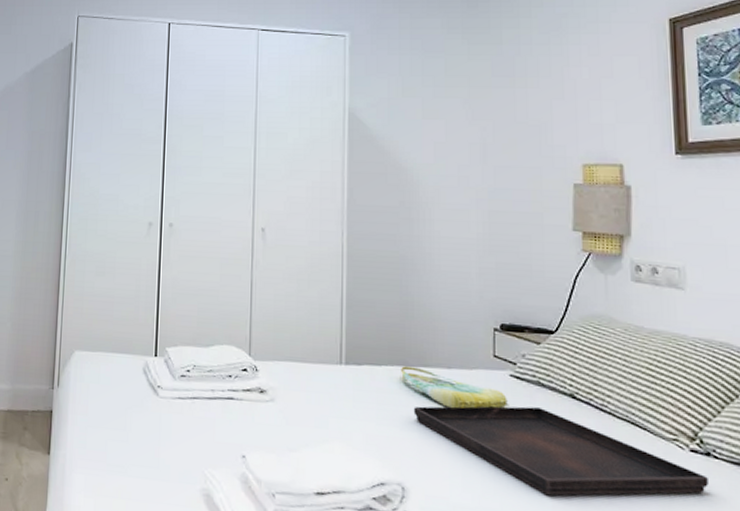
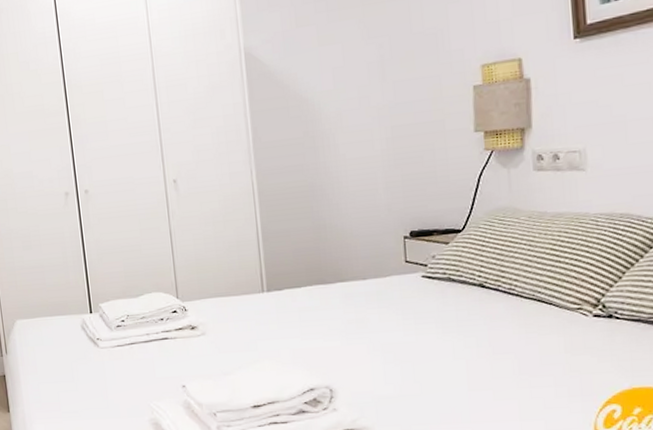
tote bag: present [401,366,509,409] -> none [319,283,423,315]
serving tray: present [413,406,708,496] -> none [334,301,611,376]

